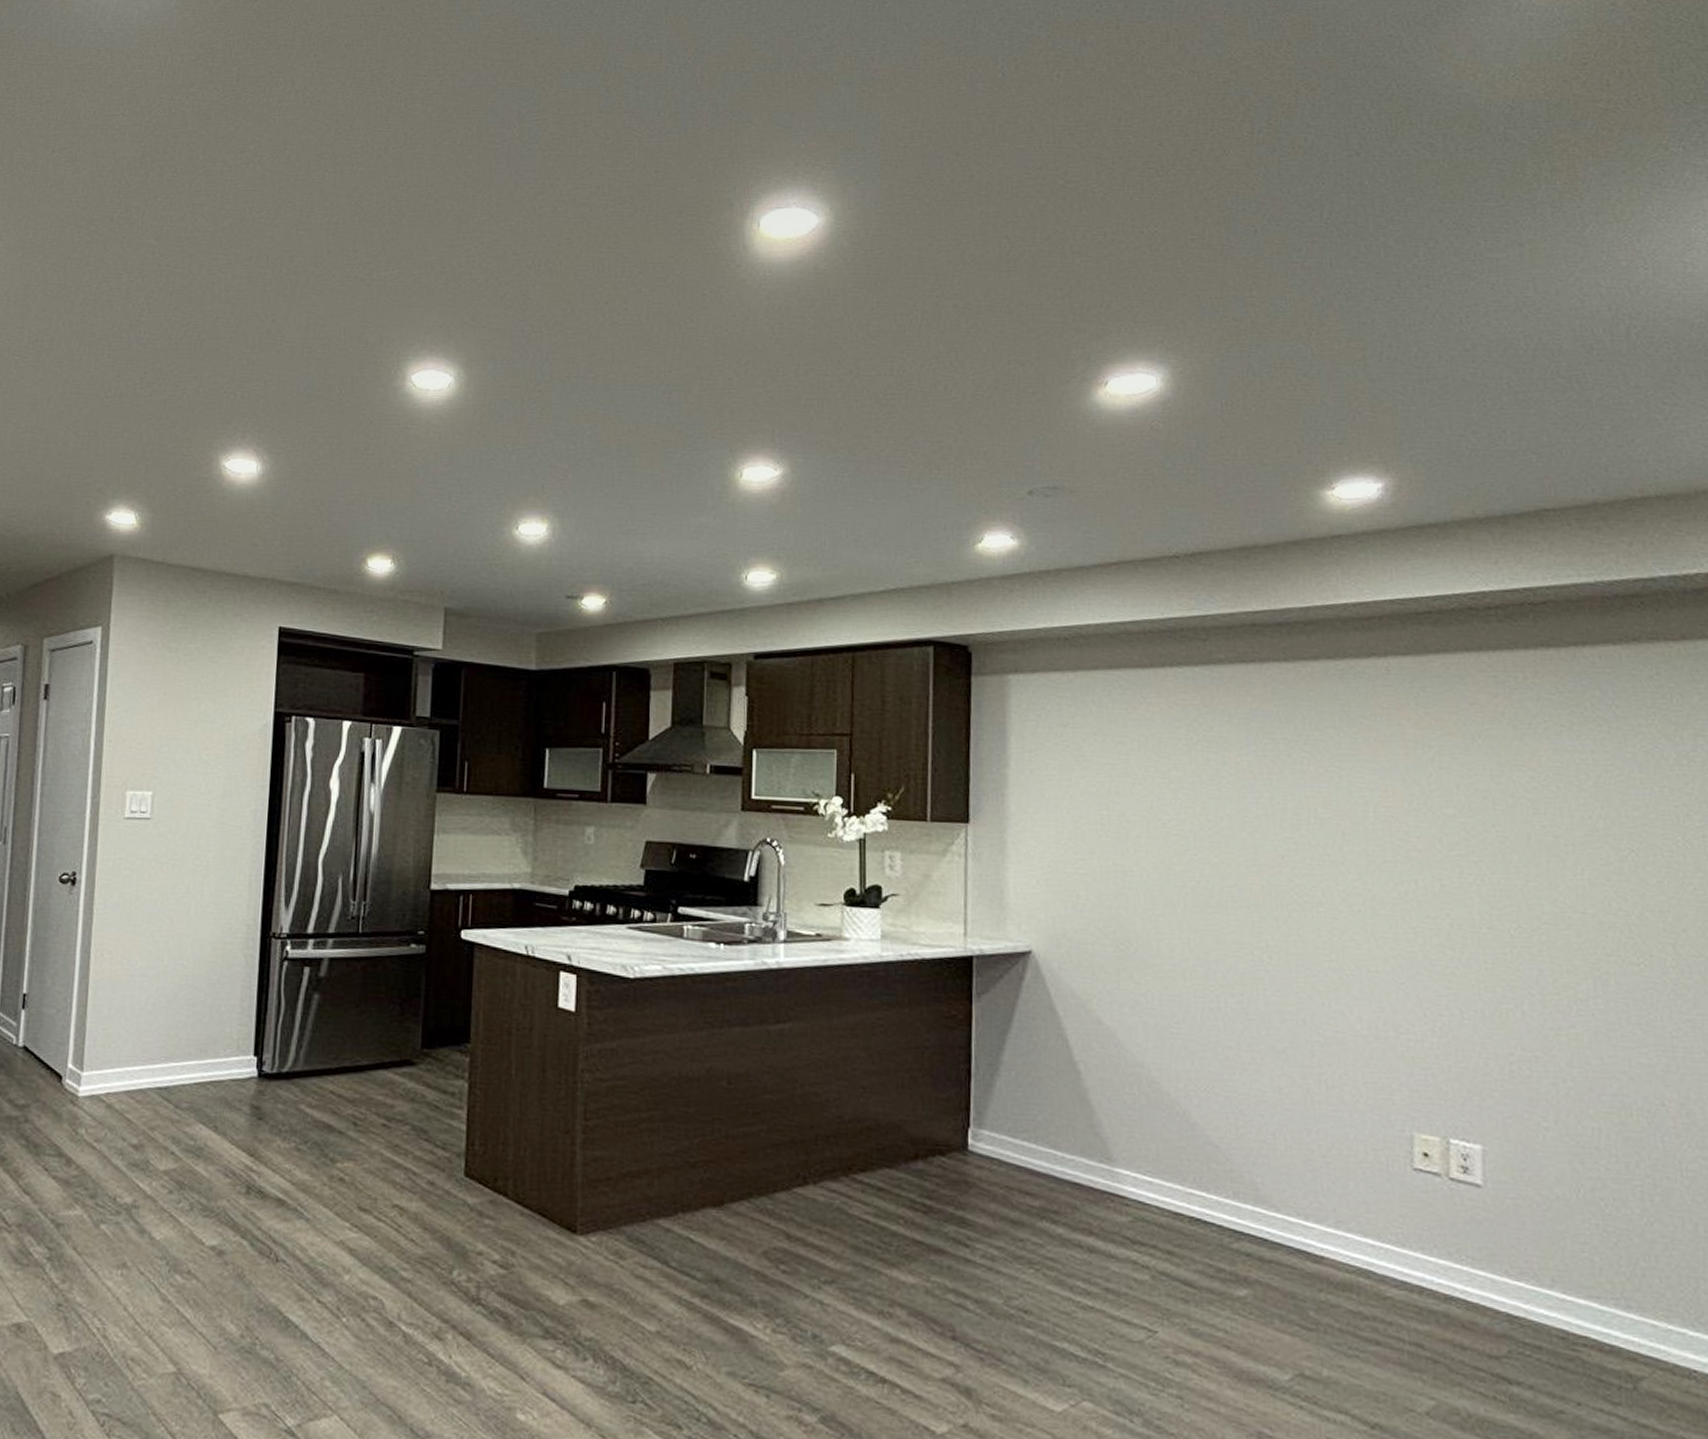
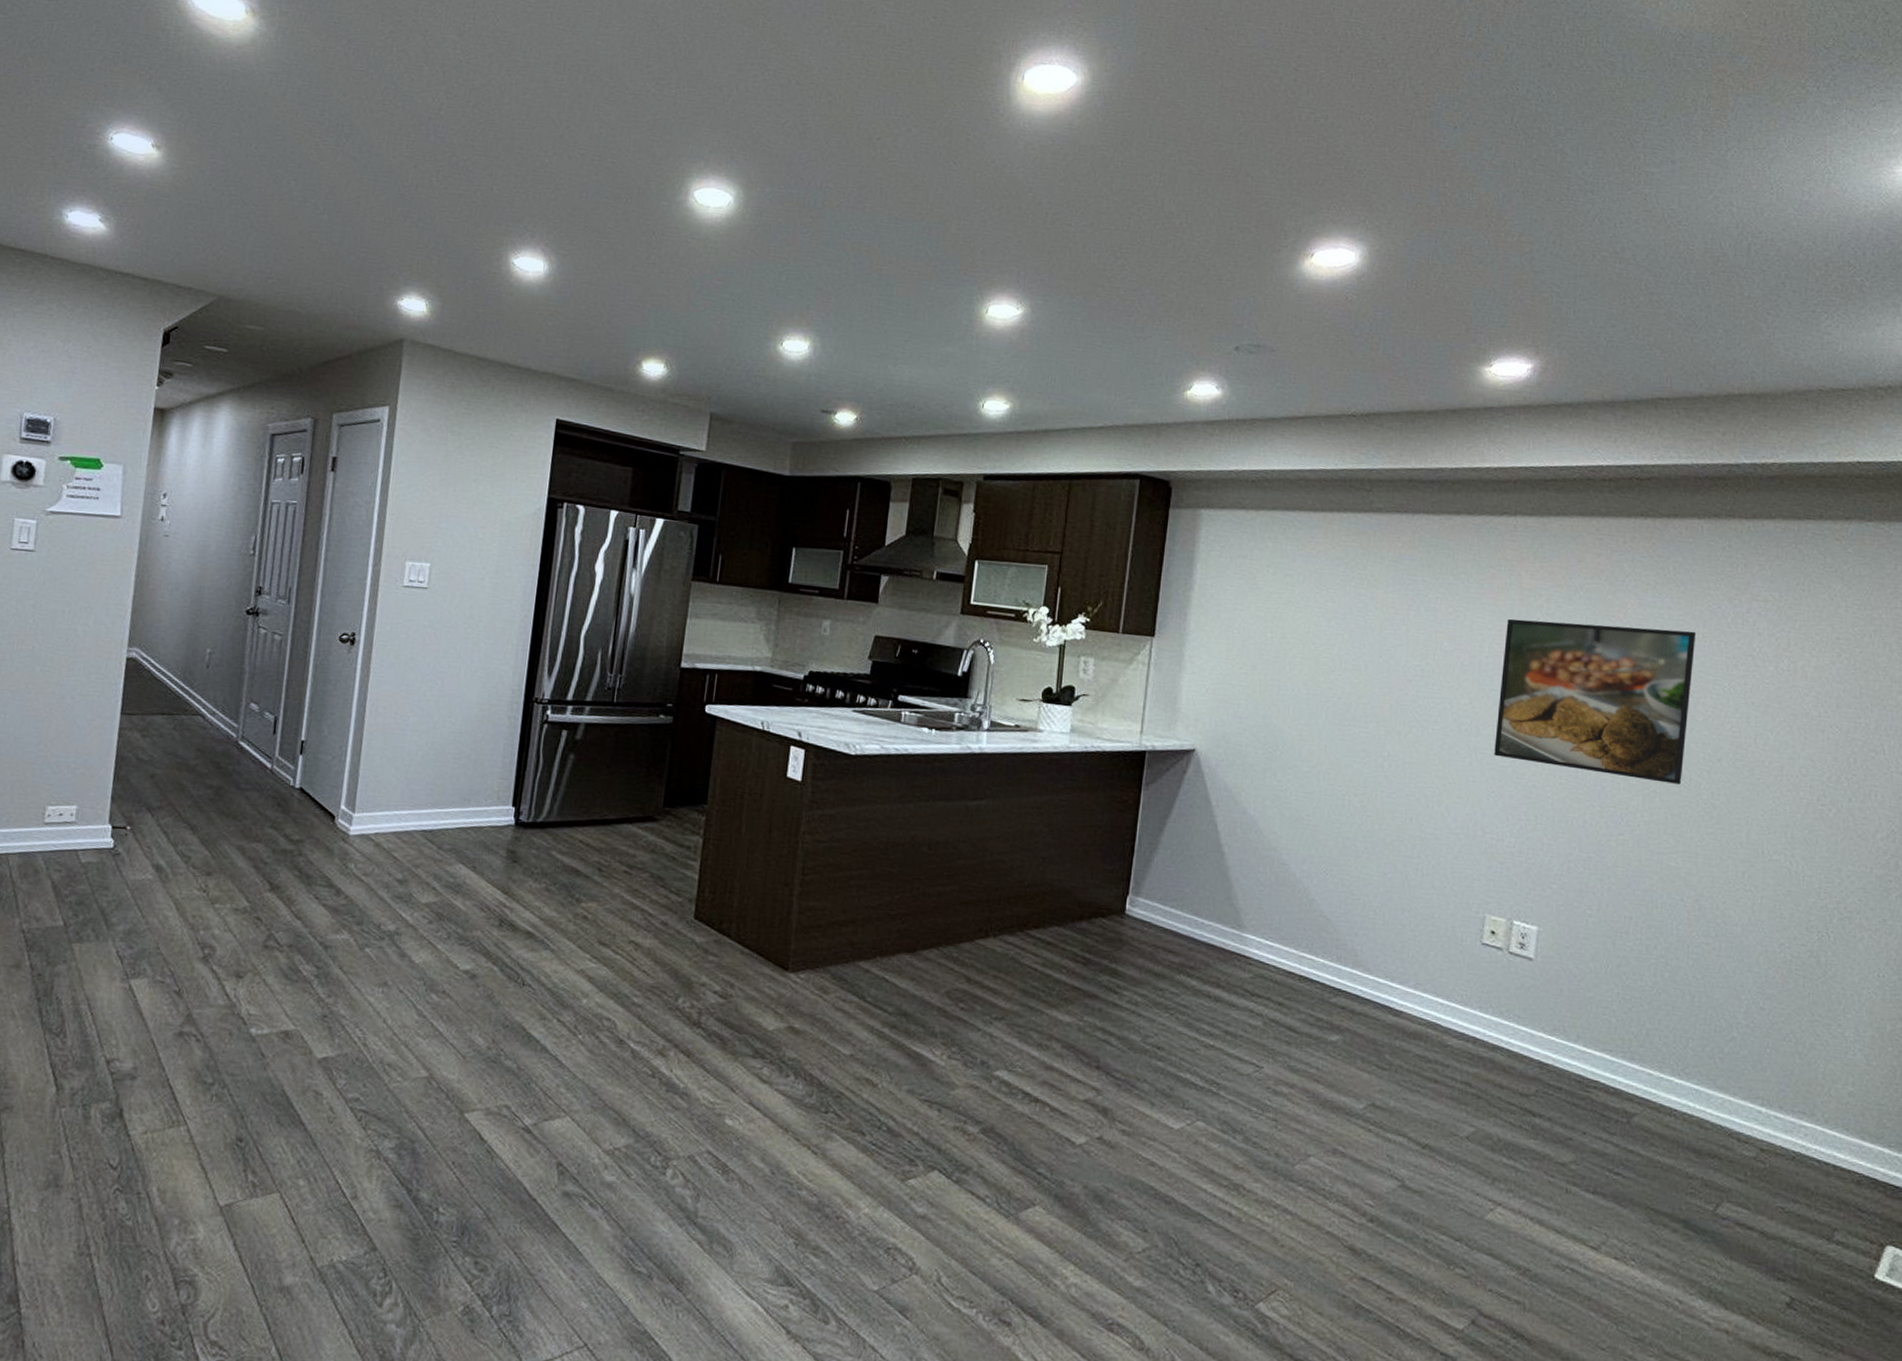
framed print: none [1392,776,1641,962] -> present [1494,618,1697,784]

